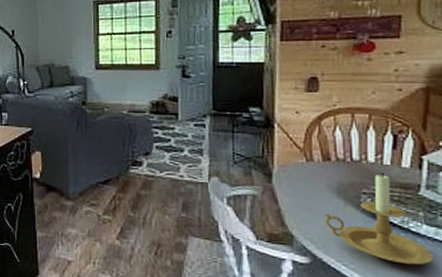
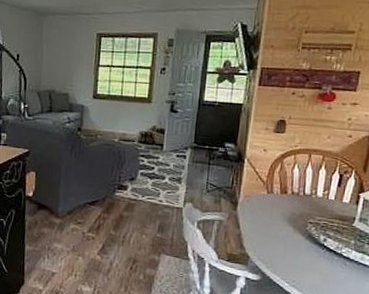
candle holder: present [323,172,433,265] -> none [275,205,357,284]

